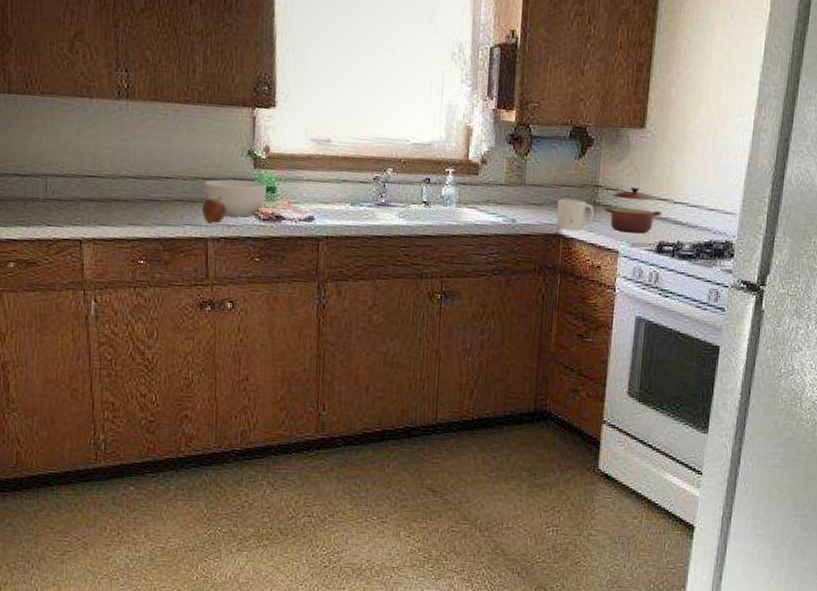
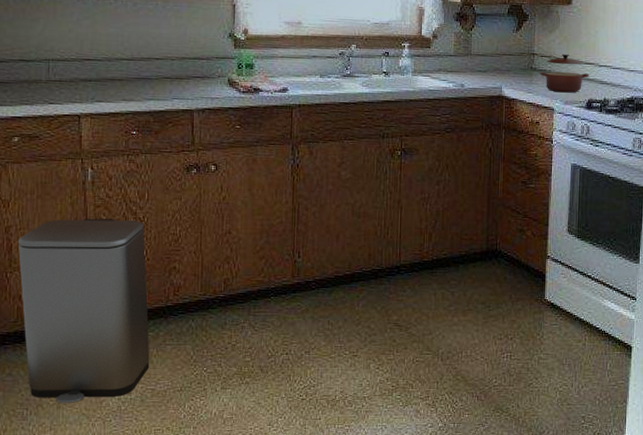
pedal bin: none [15,356,160,559] -> present [17,218,150,404]
fruit: present [202,196,227,224] -> none [189,73,211,97]
bowl: present [204,179,267,217] -> none [190,58,246,91]
mug: present [556,198,594,232] -> none [499,65,532,93]

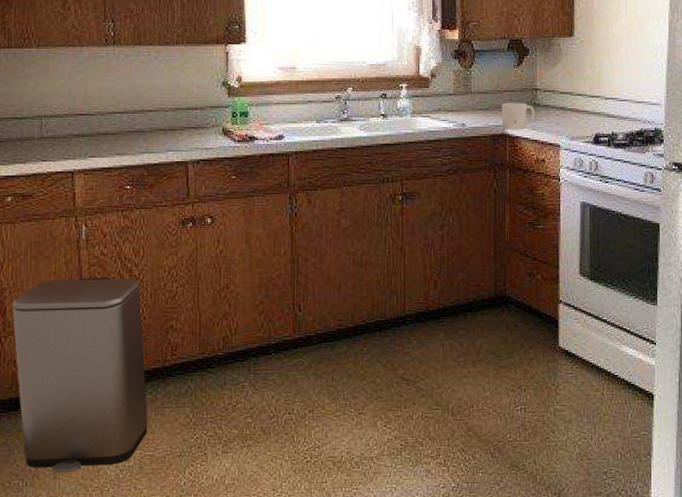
mug: none [499,65,532,93] -> present [501,102,535,130]
saucepan: present [539,54,589,93] -> none [543,87,595,128]

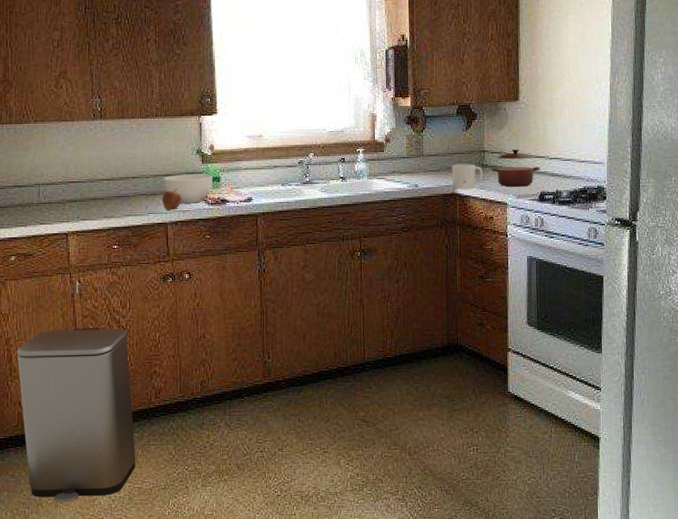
fruit: none [183,123,205,148] -> present [162,188,182,210]
bowl: none [184,108,240,140] -> present [163,174,213,204]
saucepan: none [543,87,595,128] -> present [491,149,540,187]

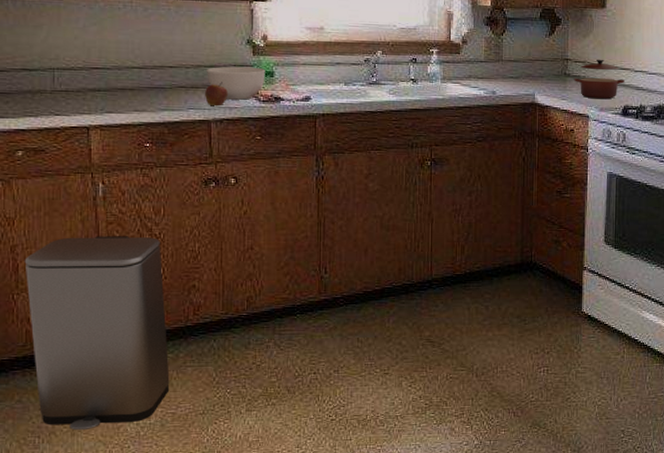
mug: present [451,164,483,190] -> none [532,71,565,100]

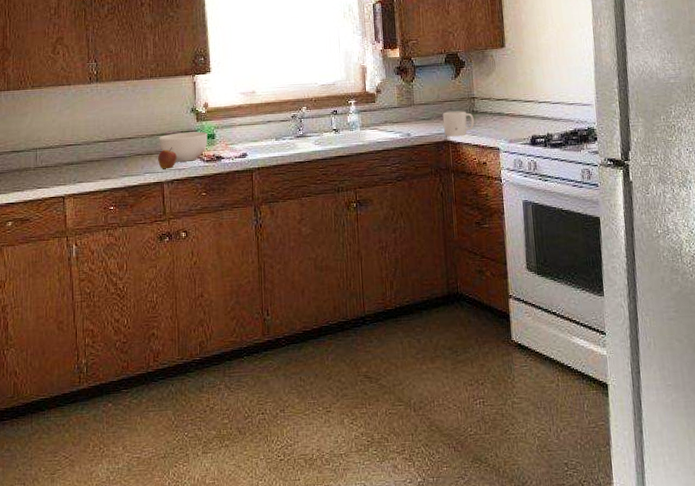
pedal bin: present [24,236,170,431] -> none [13,291,135,477]
mug: none [532,71,565,100] -> present [442,111,474,137]
saucepan: present [573,59,624,99] -> none [481,94,530,132]

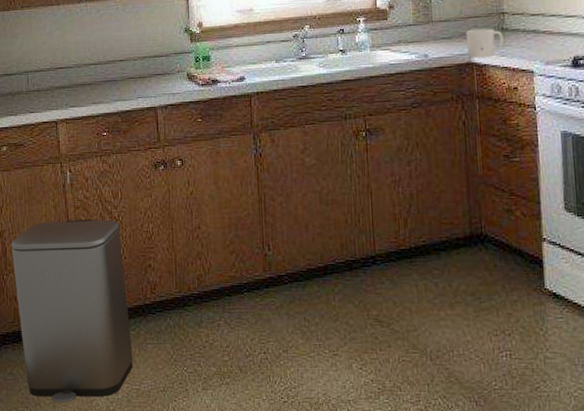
pedal bin: none [13,291,135,477] -> present [11,219,133,403]
fruit: present [158,147,178,169] -> none [151,70,171,94]
bowl: present [159,131,208,162] -> none [151,53,203,86]

